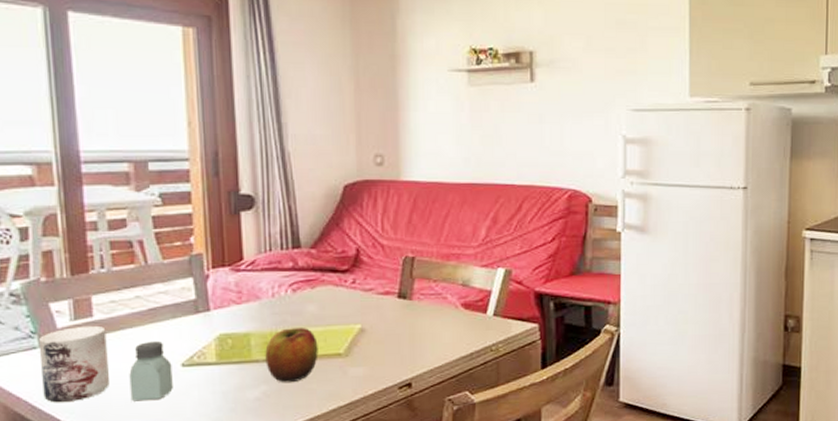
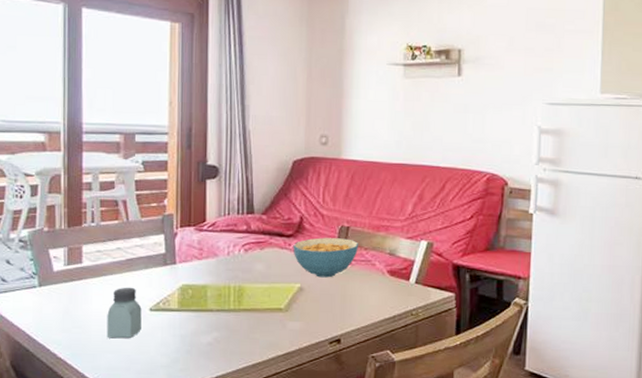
mug: present [38,325,109,403] -> none [38,270,92,336]
apple: present [265,328,318,383] -> none [218,283,263,332]
cereal bowl: none [350,270,427,316] -> present [293,237,359,278]

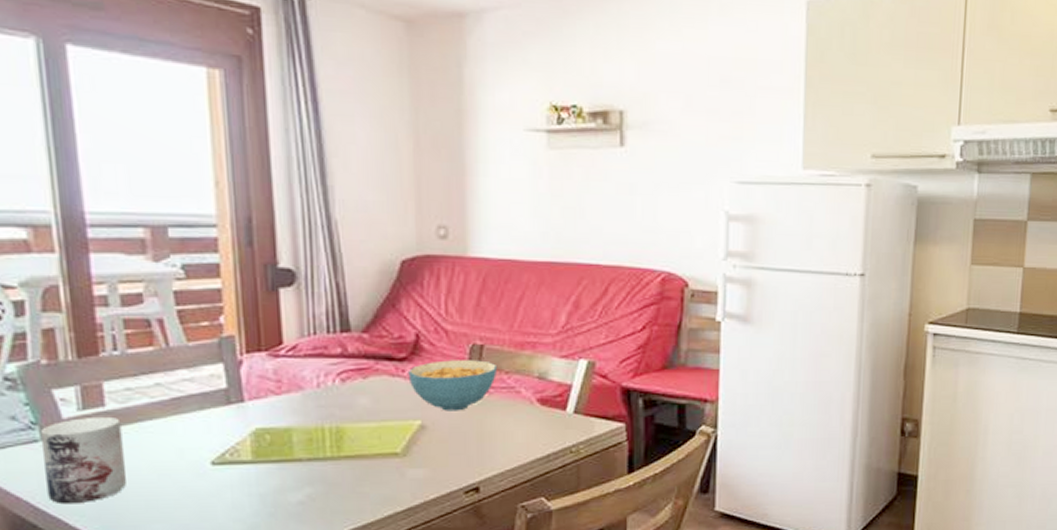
mug: none [38,270,92,336] -> present [40,416,126,505]
saltshaker: present [107,287,142,339] -> none [149,435,202,504]

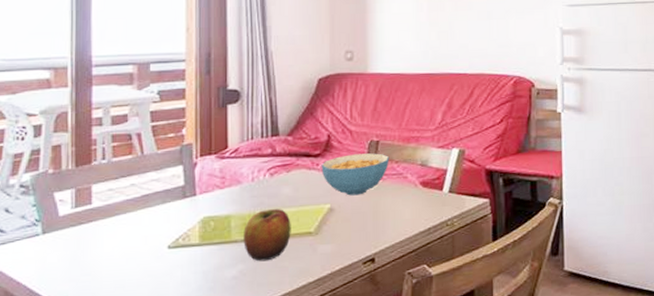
mug: present [40,416,126,505] -> none [41,212,102,287]
apple: none [309,423,372,485] -> present [243,209,291,262]

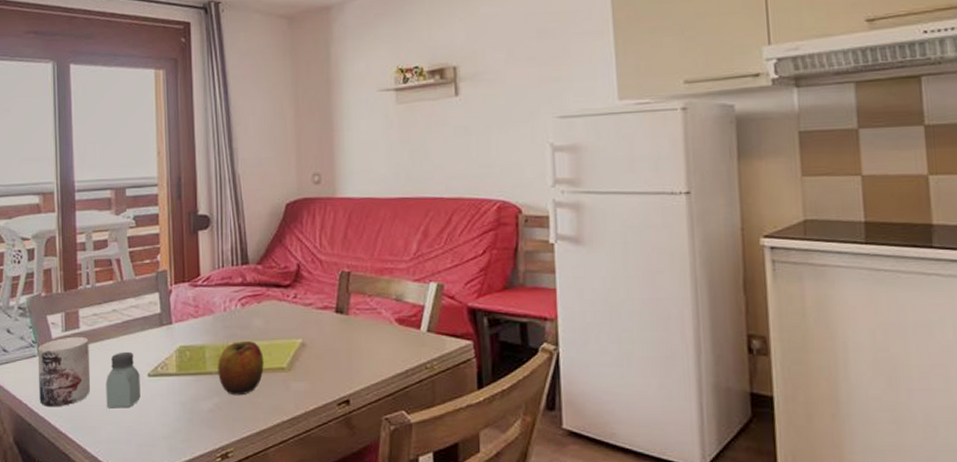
mug: none [41,212,102,287] -> present [37,336,90,407]
saltshaker: none [120,225,159,283] -> present [106,351,141,409]
cereal bowl: present [321,153,390,196] -> none [291,285,362,331]

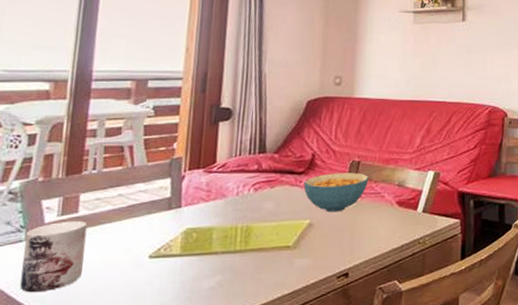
saltshaker: present [106,351,141,409] -> none [98,234,141,291]
apple: present [218,341,264,396] -> none [223,223,271,273]
cereal bowl: none [291,285,362,331] -> present [303,173,369,212]

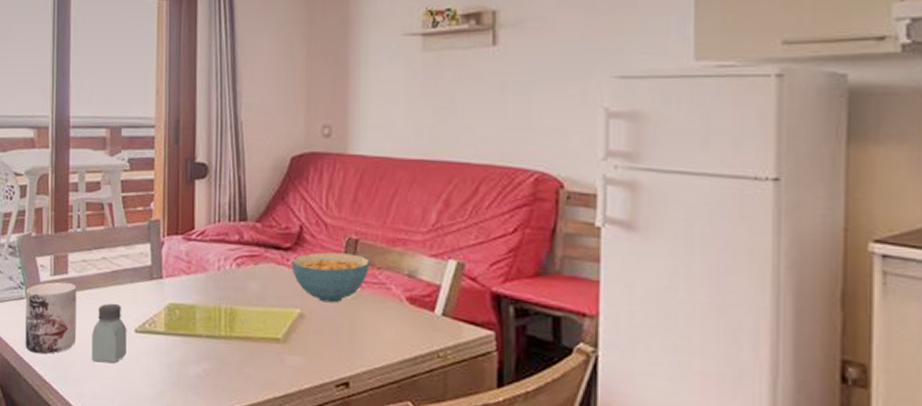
saltshaker: none [98,234,141,291] -> present [91,303,127,363]

